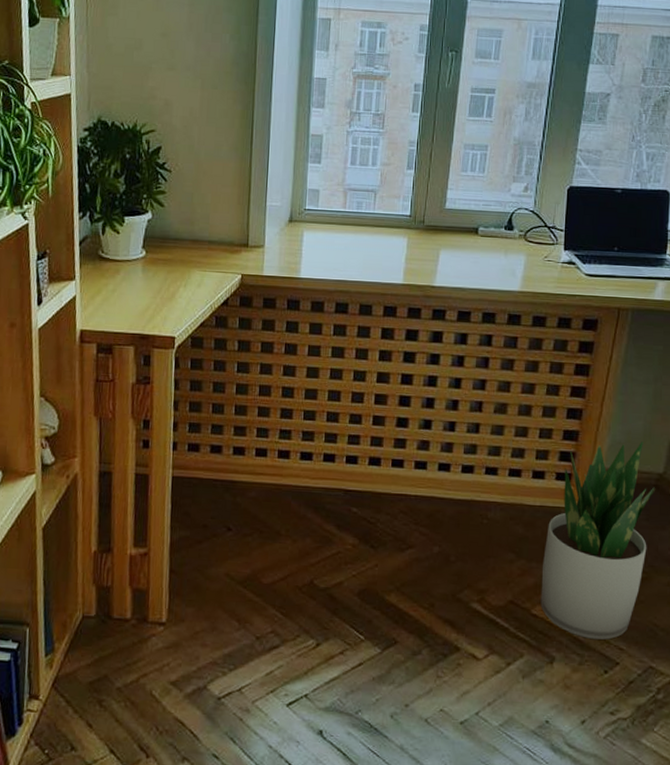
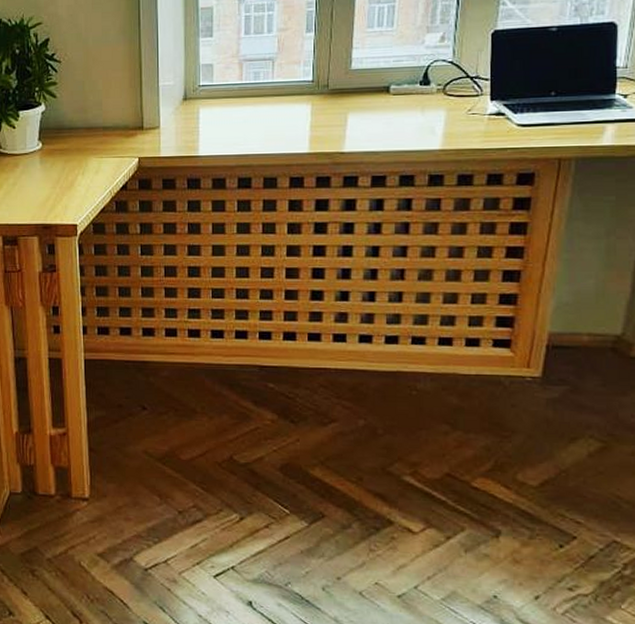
planter: present [540,441,656,640] -> none [481,301,613,513]

